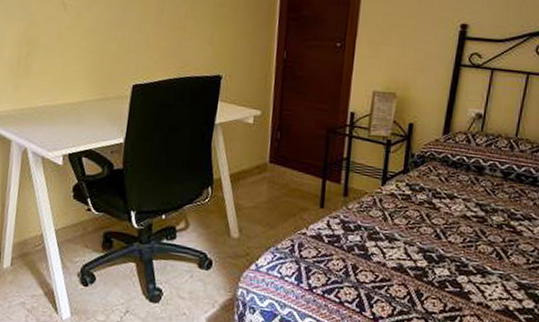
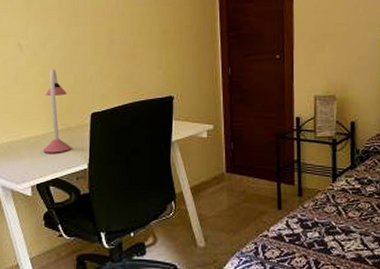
desk lamp: none [78,33,110,123] -> present [42,69,72,153]

